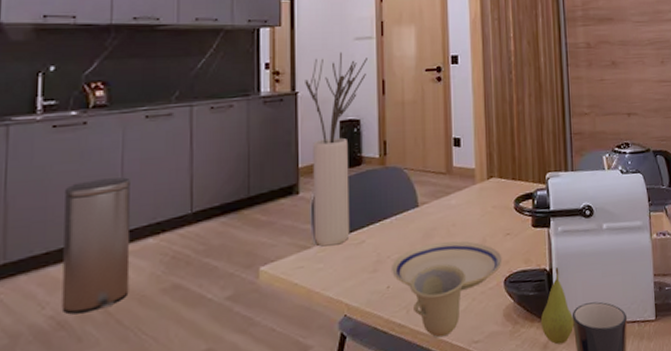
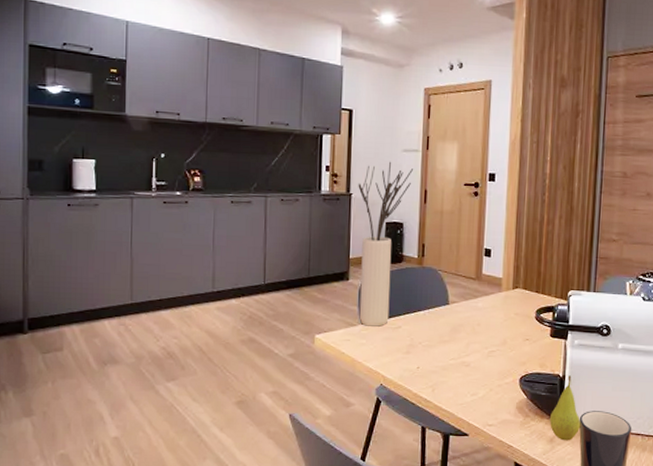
pedal bin: present [61,177,131,315] -> none [170,248,219,349]
plate: present [392,241,502,290] -> none [422,337,520,381]
cup: present [410,264,467,338] -> none [437,356,487,416]

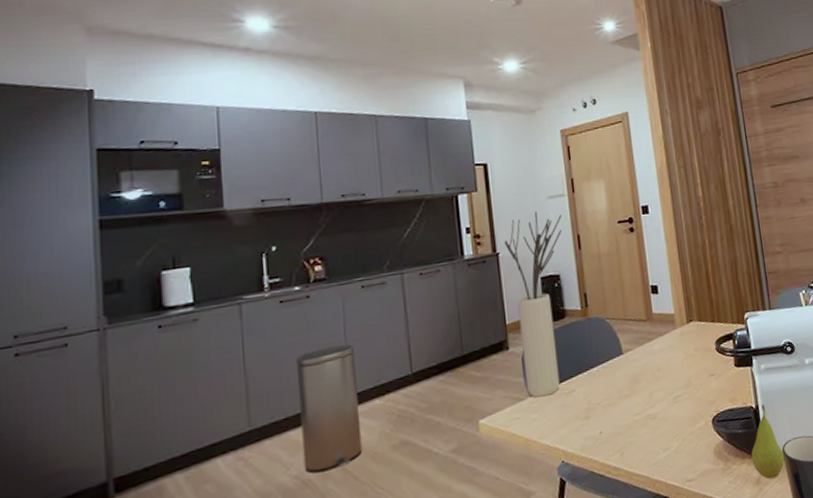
pedal bin: none [170,248,219,349] -> present [295,344,363,474]

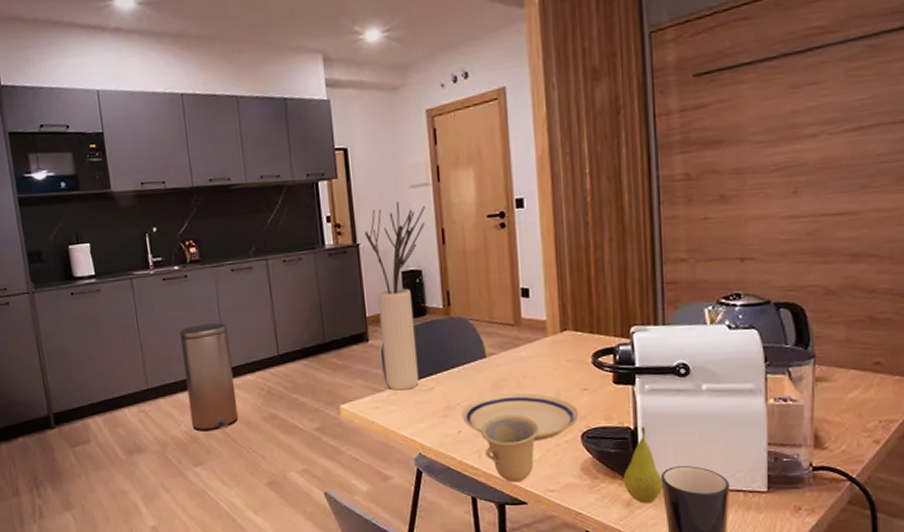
plate: none [602,384,709,432] -> present [462,392,579,441]
cup: none [621,407,676,478] -> present [481,414,540,483]

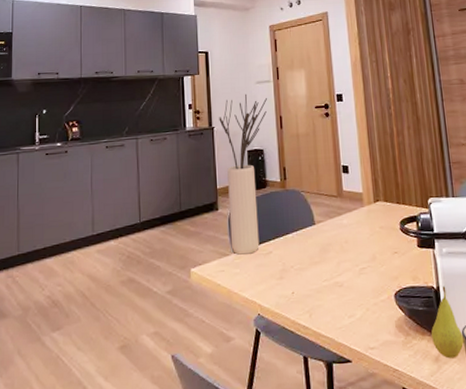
pedal bin: present [179,323,239,432] -> none [54,193,99,296]
plate: present [462,392,579,441] -> none [295,256,392,300]
cup: present [481,414,540,483] -> none [311,276,361,341]

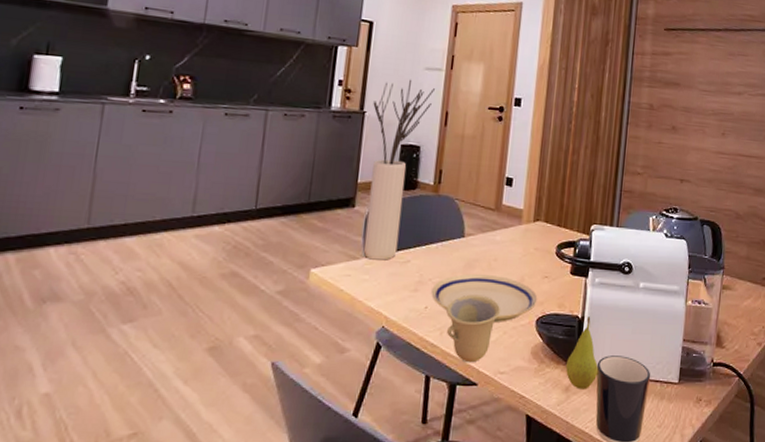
plate: none [295,256,392,300] -> present [431,273,538,322]
cup: none [311,276,361,341] -> present [446,294,501,363]

